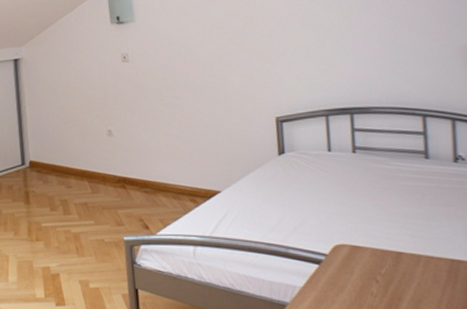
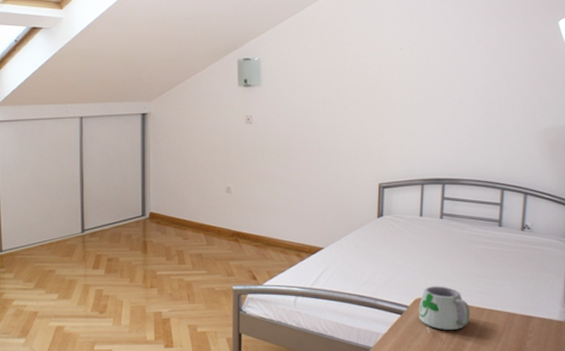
mug: none [339,230,404,286] -> present [418,286,470,333]

